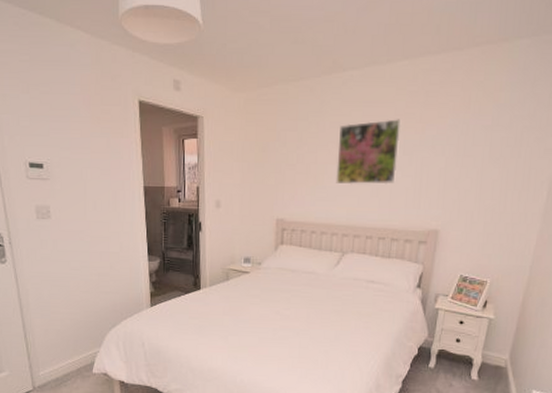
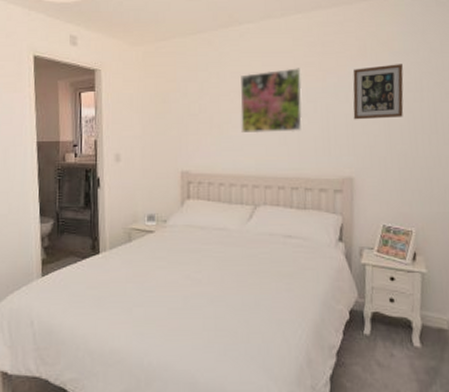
picture frame: none [447,117,505,174] -> present [353,64,404,120]

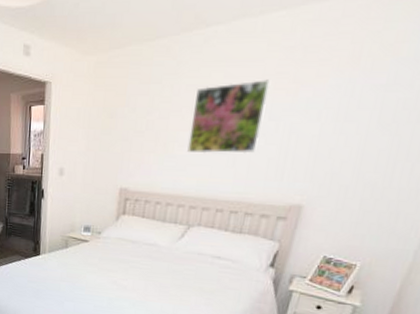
picture frame: present [353,64,404,120] -> none [320,74,406,143]

